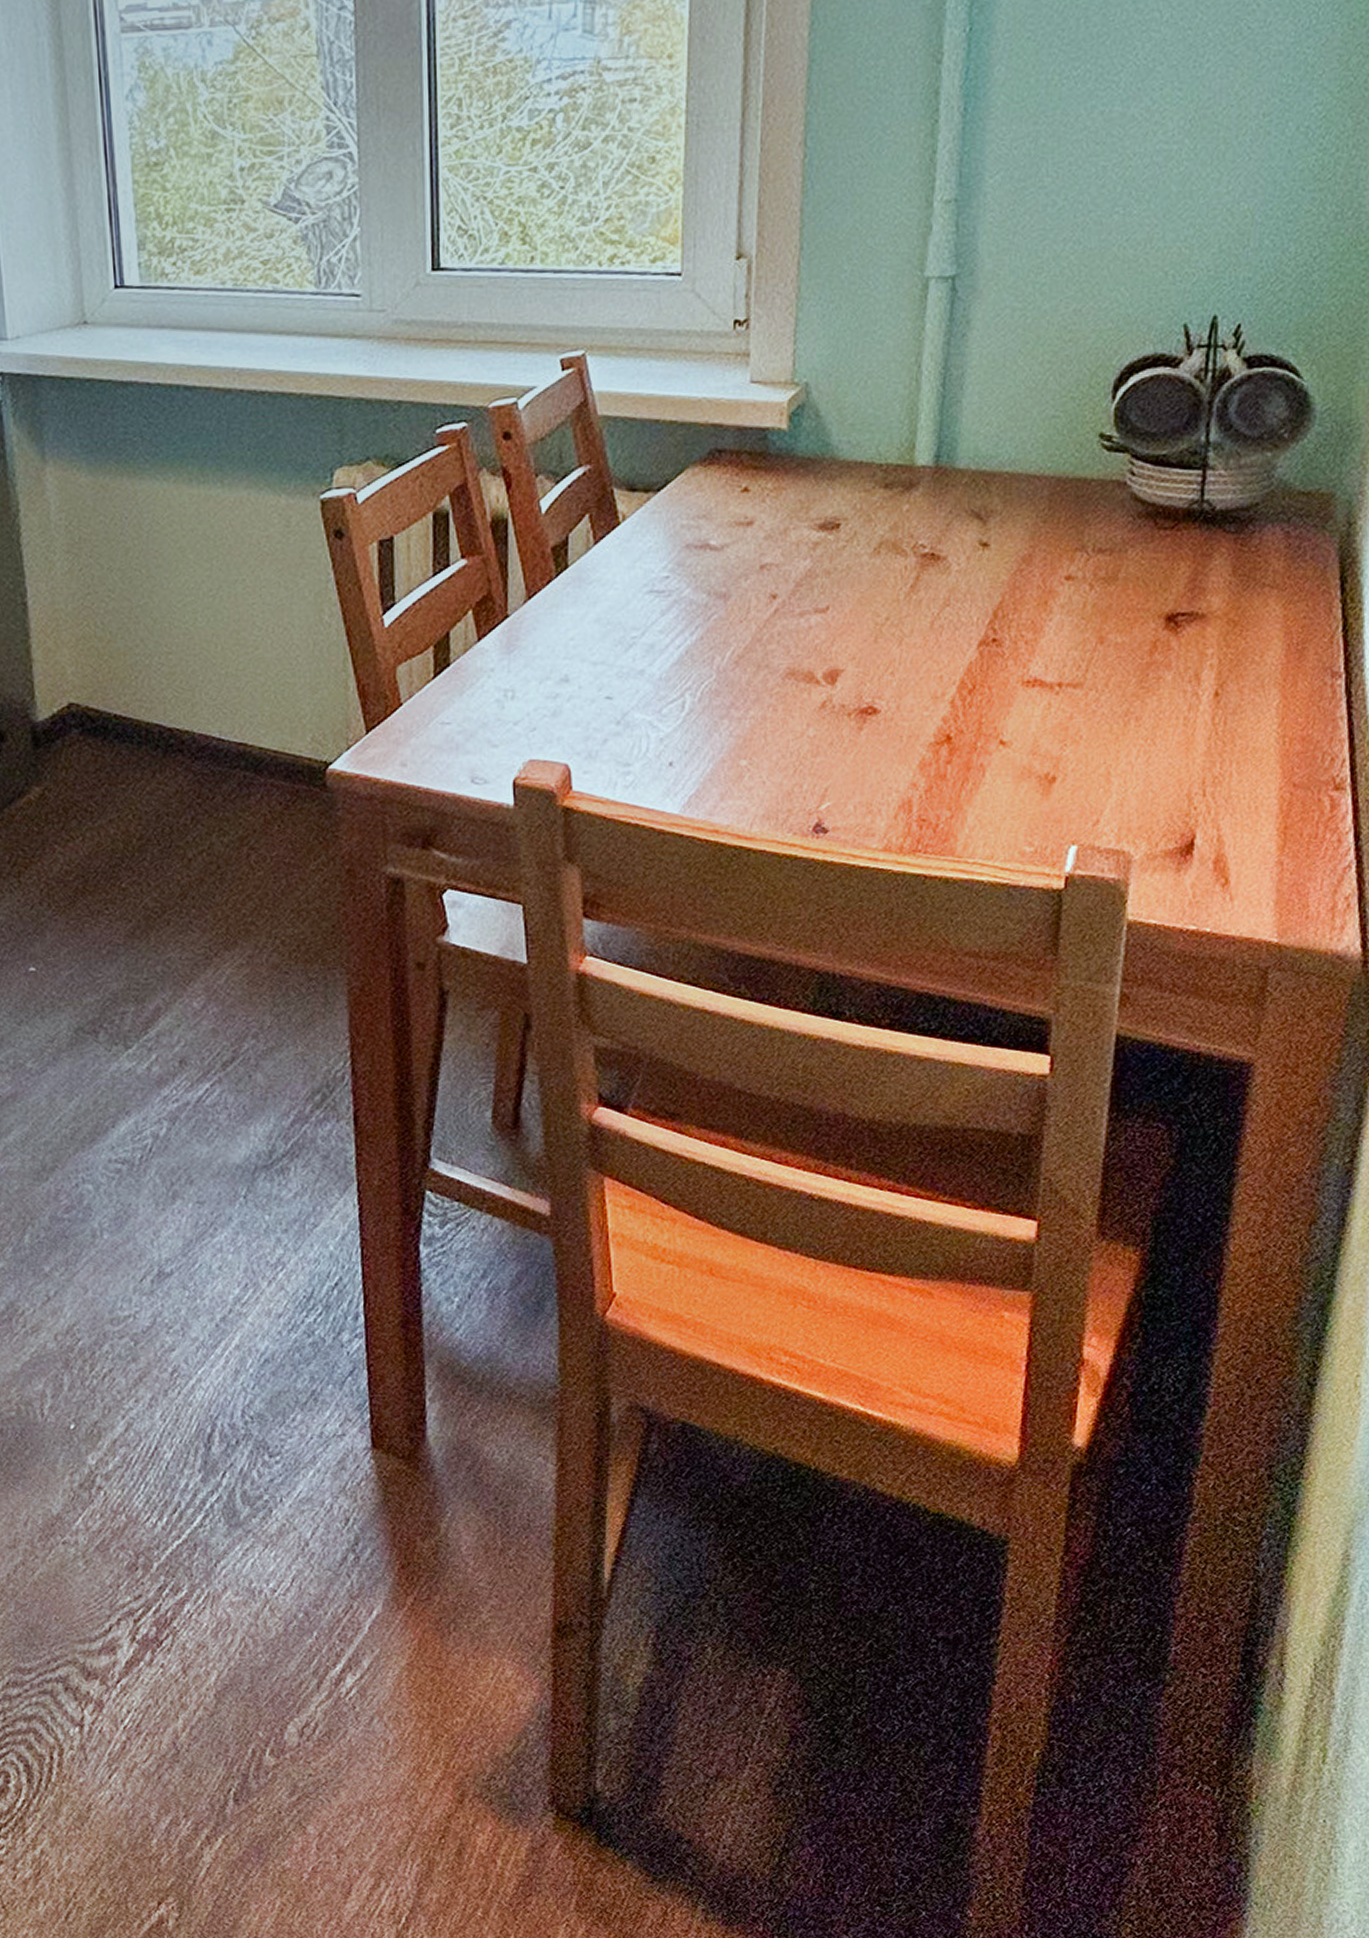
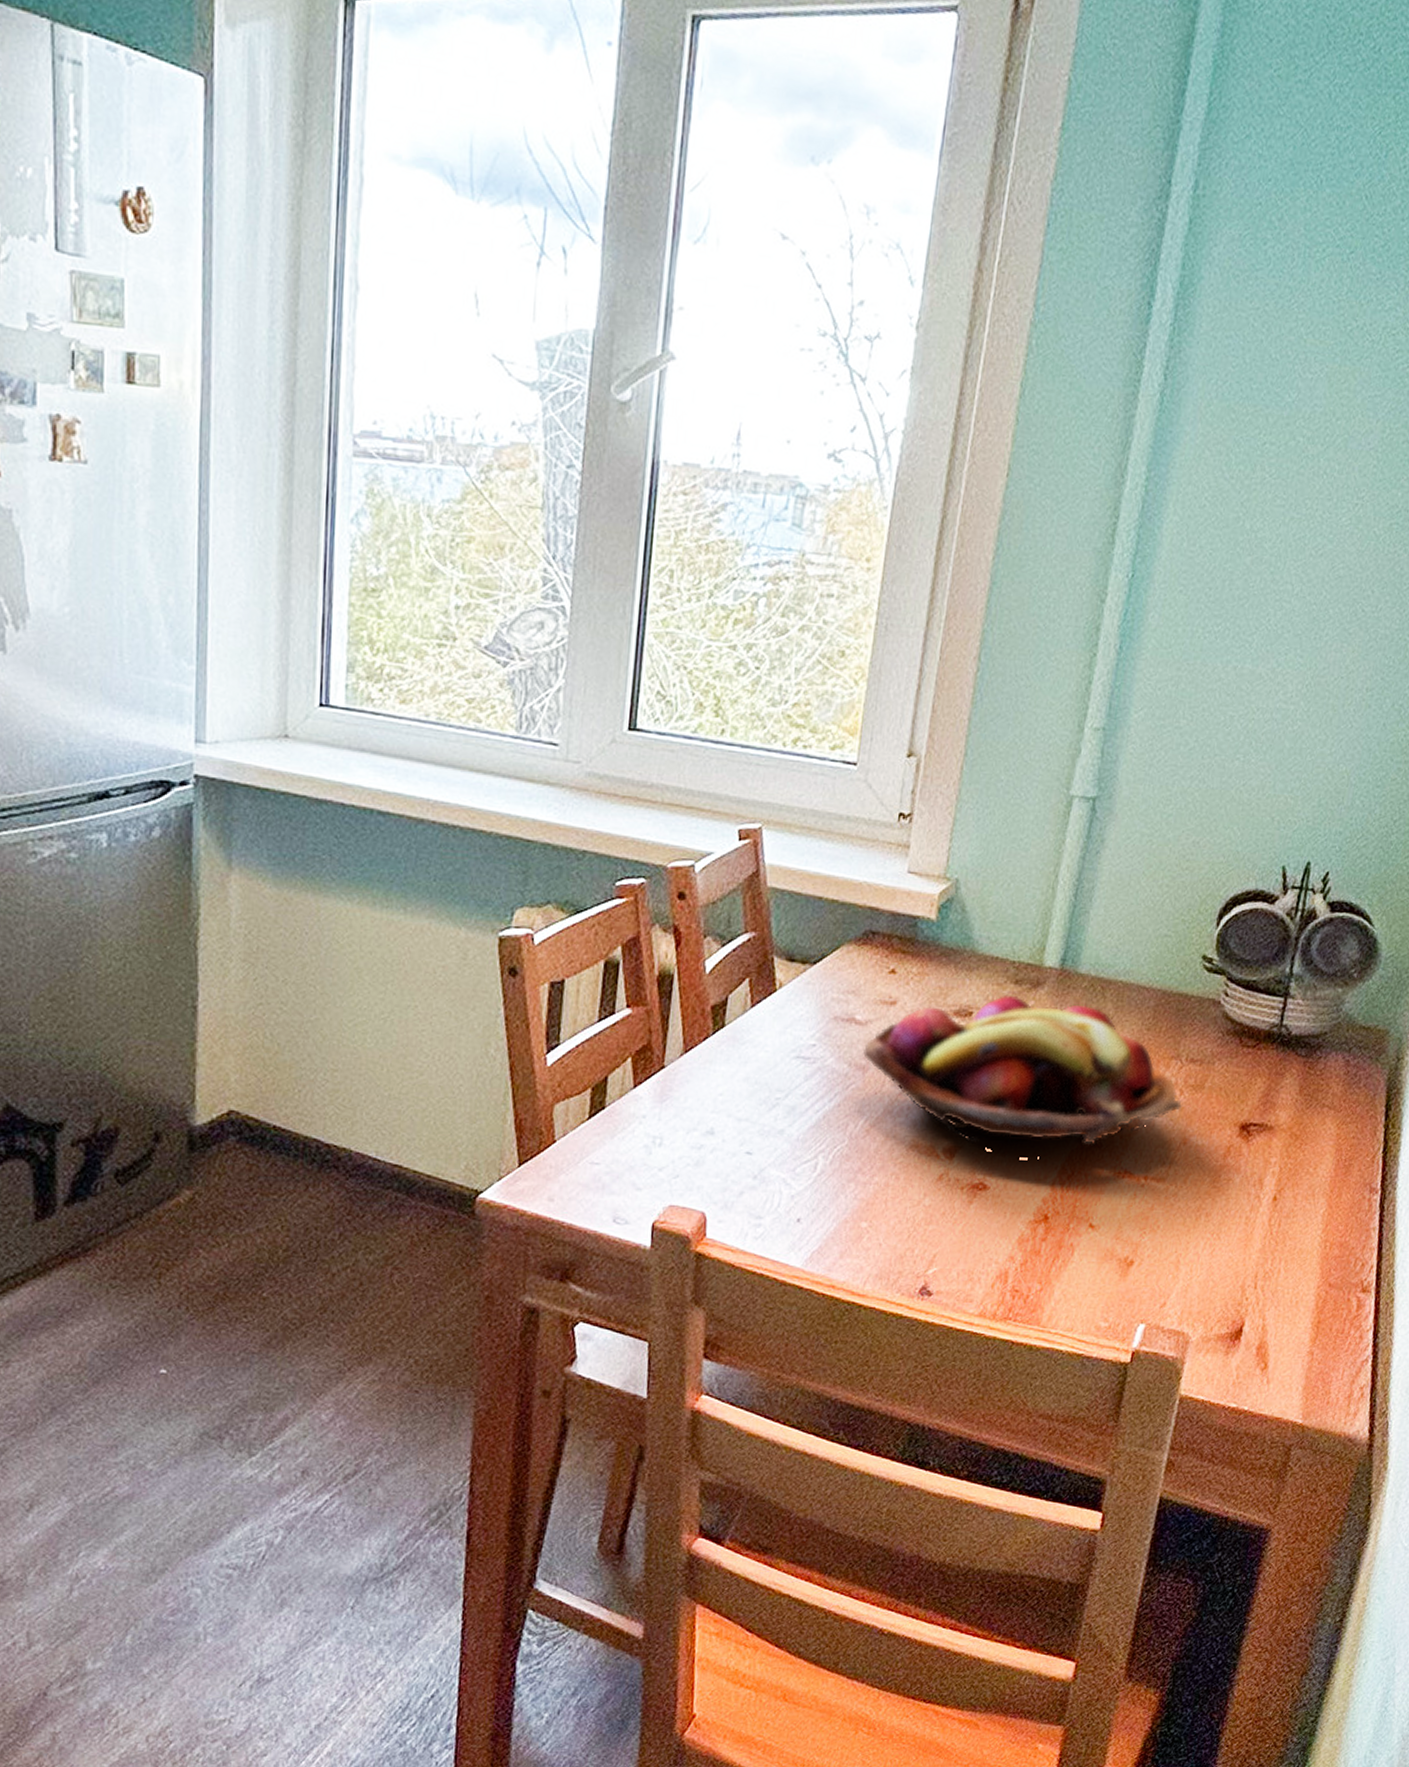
fruit basket: none [721,500,1095,677] -> present [862,994,1183,1159]

